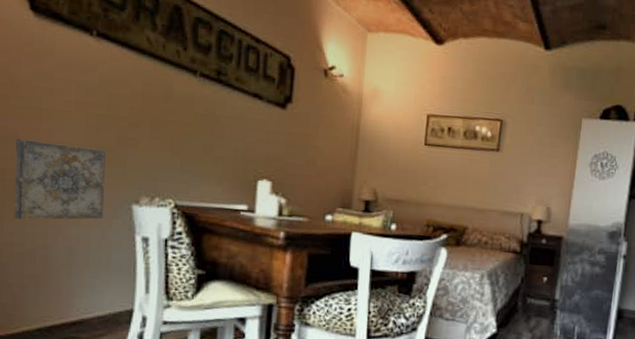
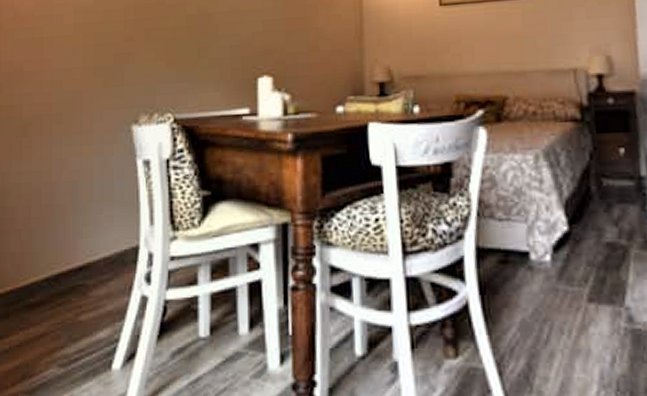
wall art: present [14,139,106,220] -> none [20,70,105,157]

